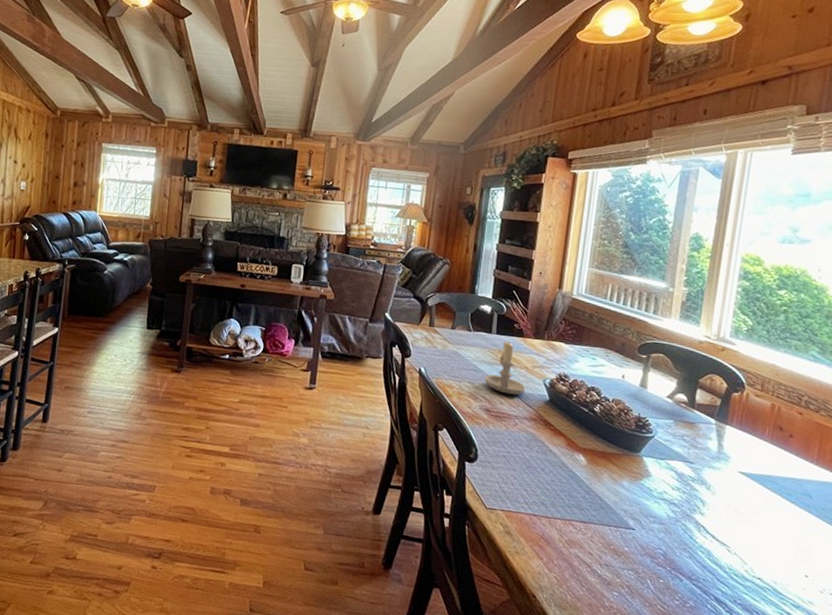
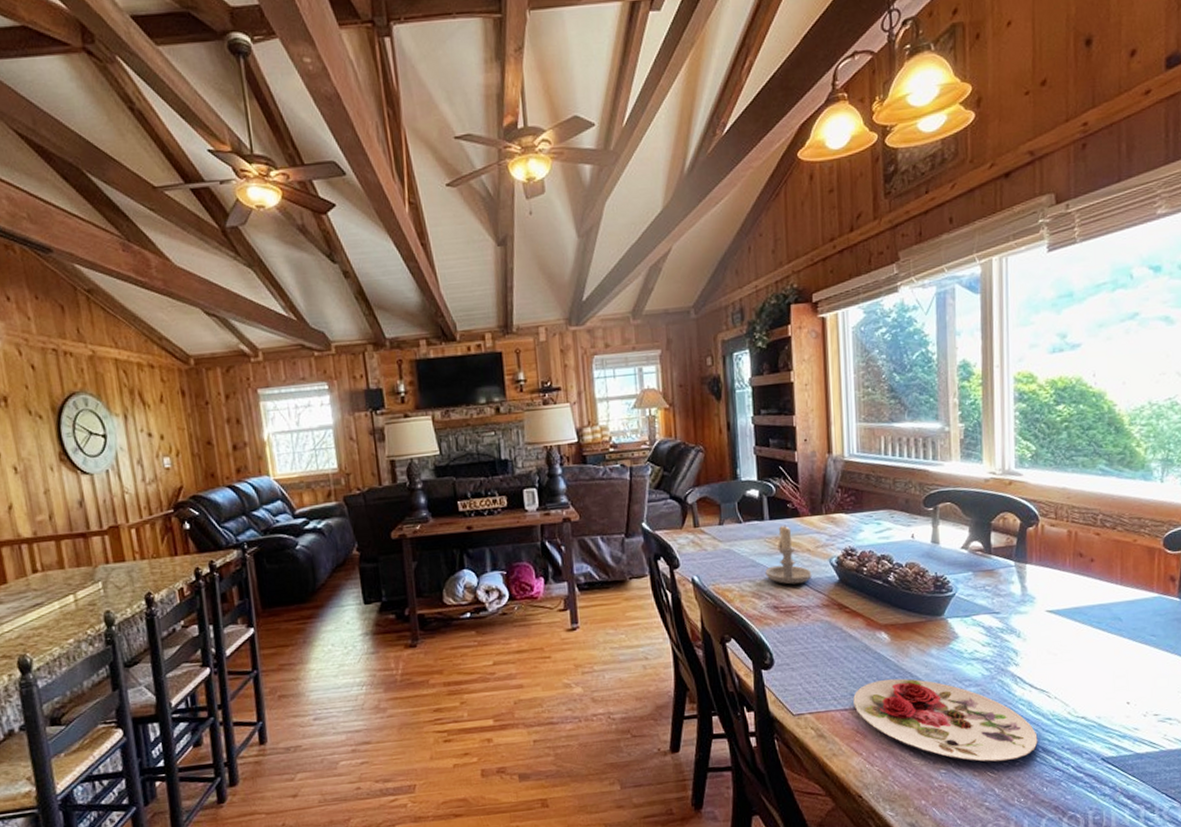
plate: none [543,496,712,601] -> present [853,678,1038,762]

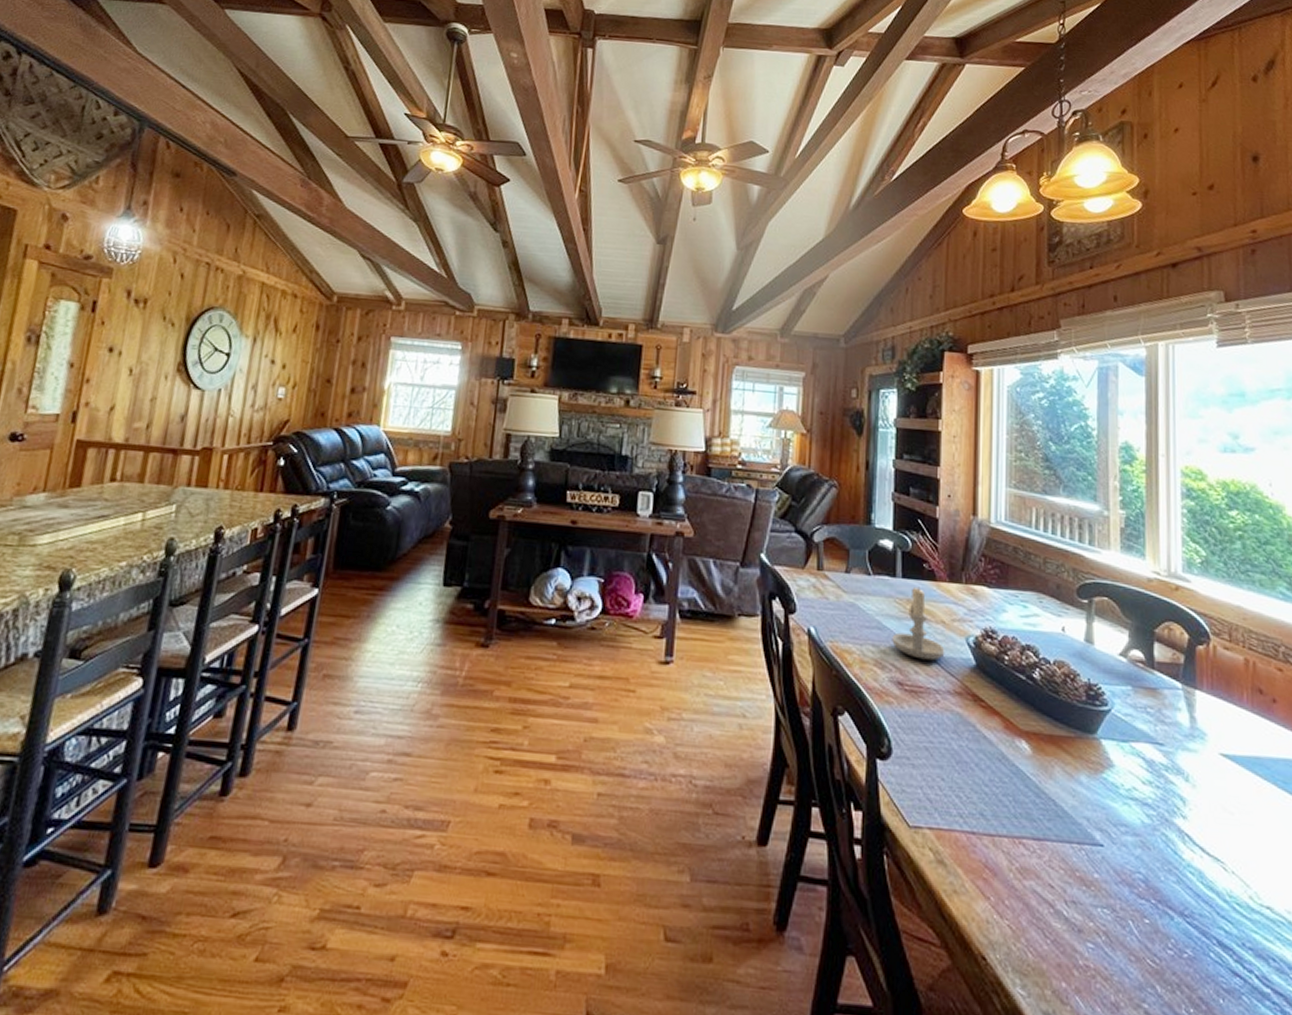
plate: present [853,678,1038,762] -> none [983,802,1212,948]

